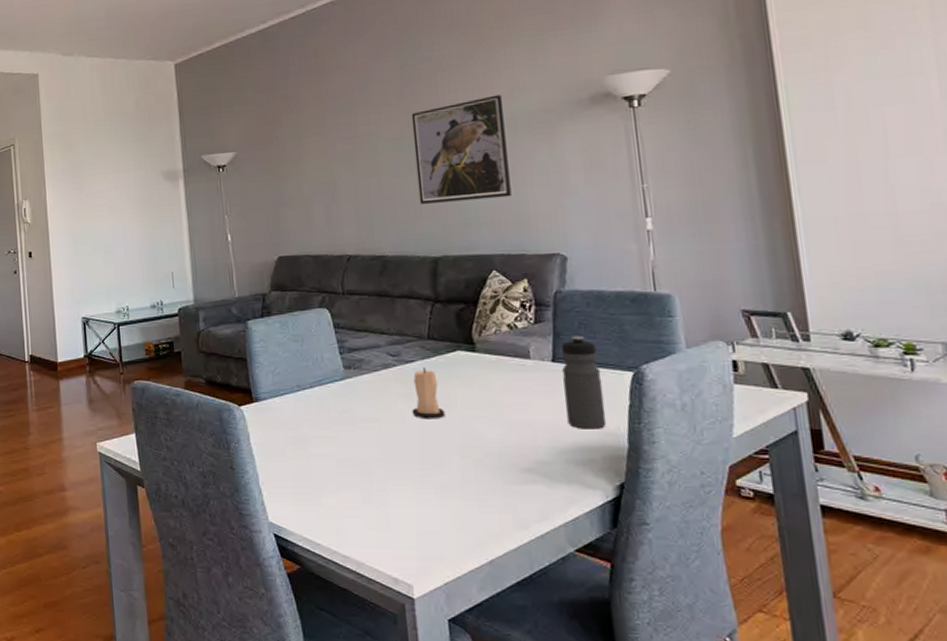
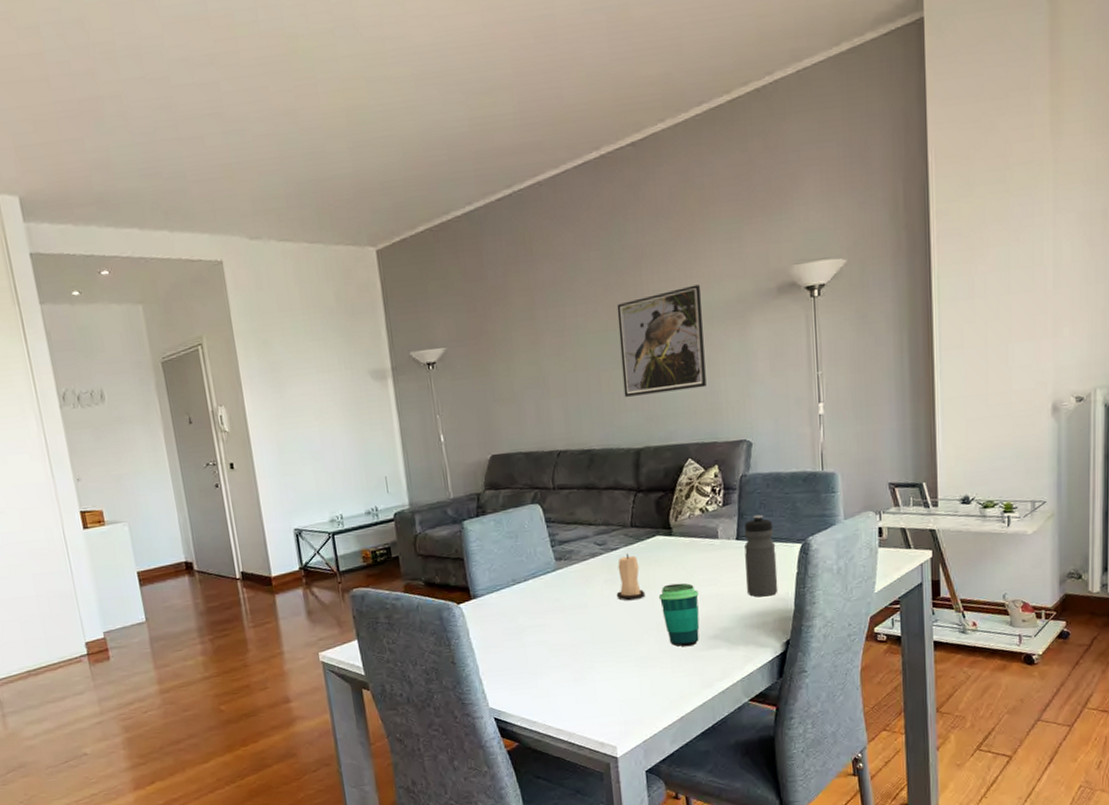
cup: none [460,405,511,477] -> present [658,583,700,647]

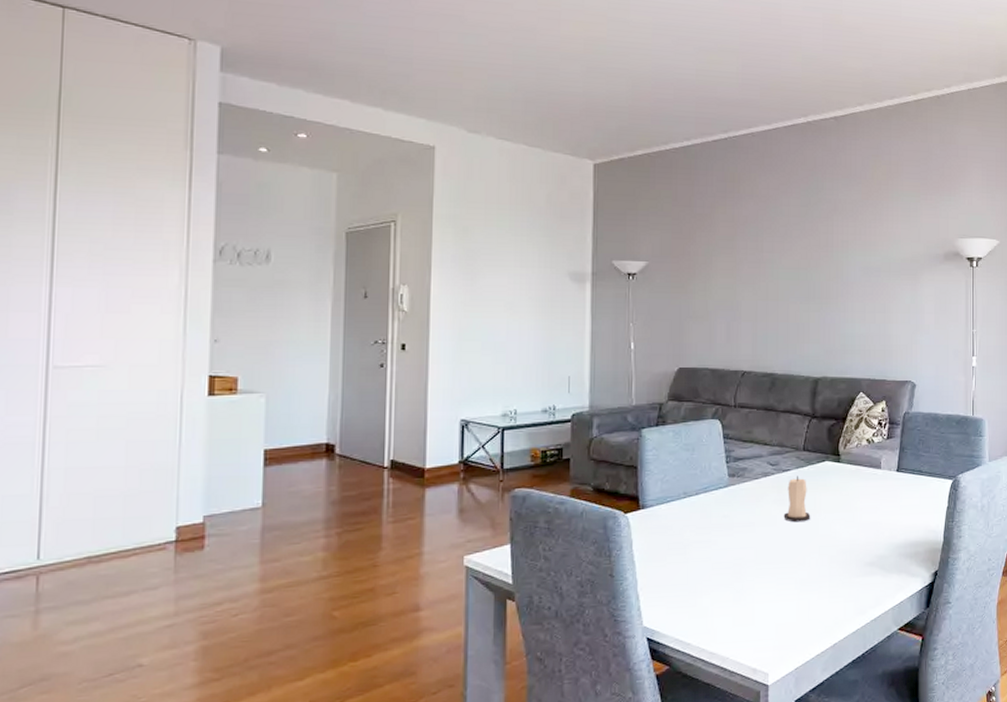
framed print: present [616,284,707,397] -> none [808,241,882,330]
cup: present [658,583,700,647] -> none [823,508,860,571]
water bottle: present [744,514,778,597] -> none [902,450,930,528]

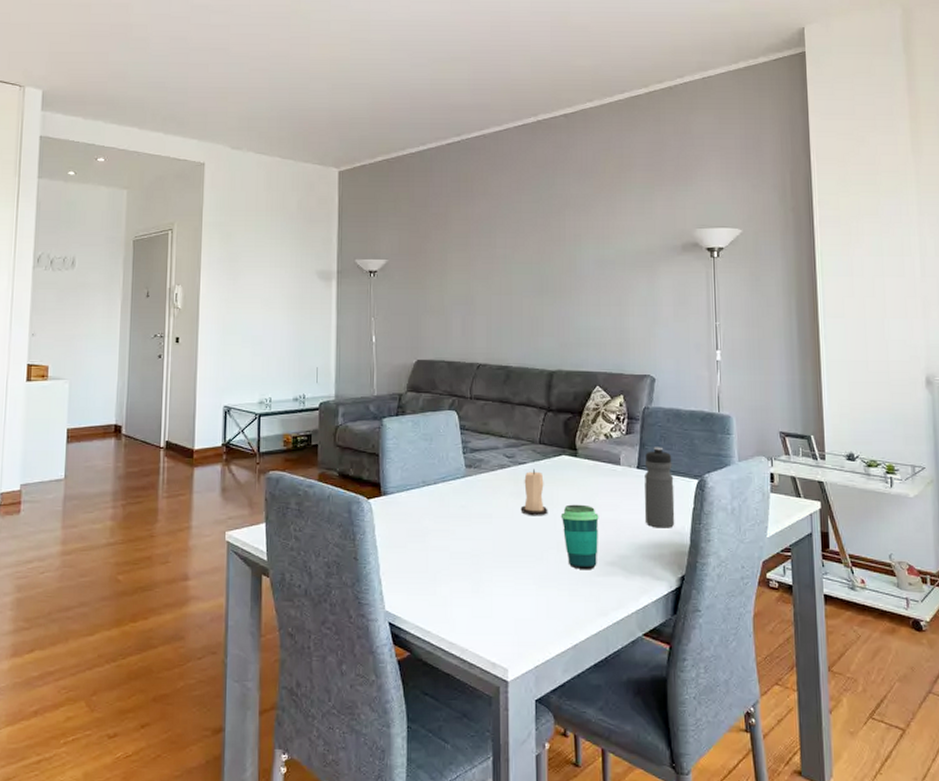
cup: none [823,508,860,571] -> present [560,504,599,569]
water bottle: none [902,450,930,528] -> present [644,447,675,528]

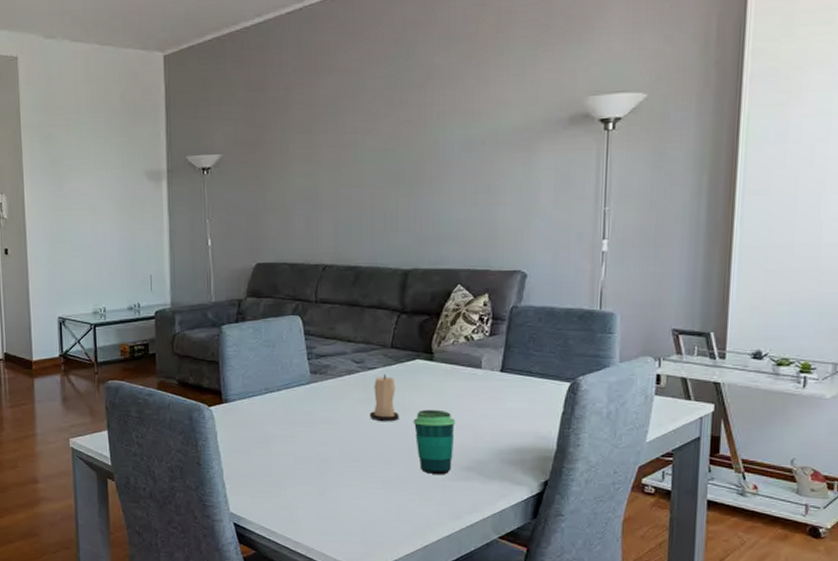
water bottle: present [644,447,675,528] -> none [506,348,542,433]

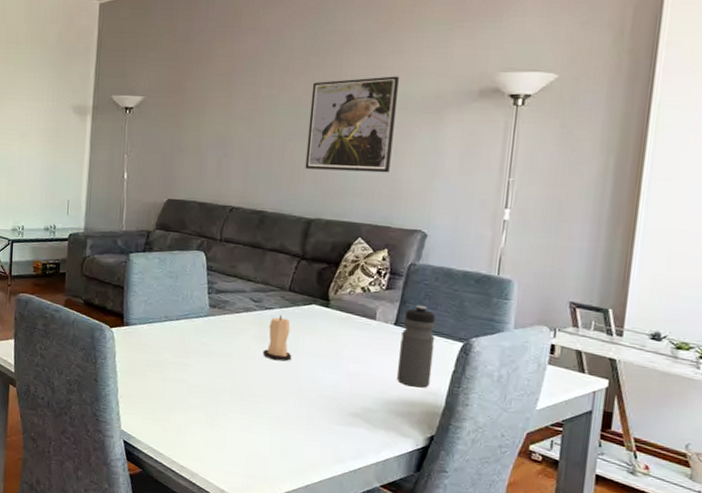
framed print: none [397,109,488,217] -> present [305,76,400,173]
cup: present [413,410,455,474] -> none [304,353,346,418]
water bottle: none [506,348,542,433] -> present [396,305,436,388]

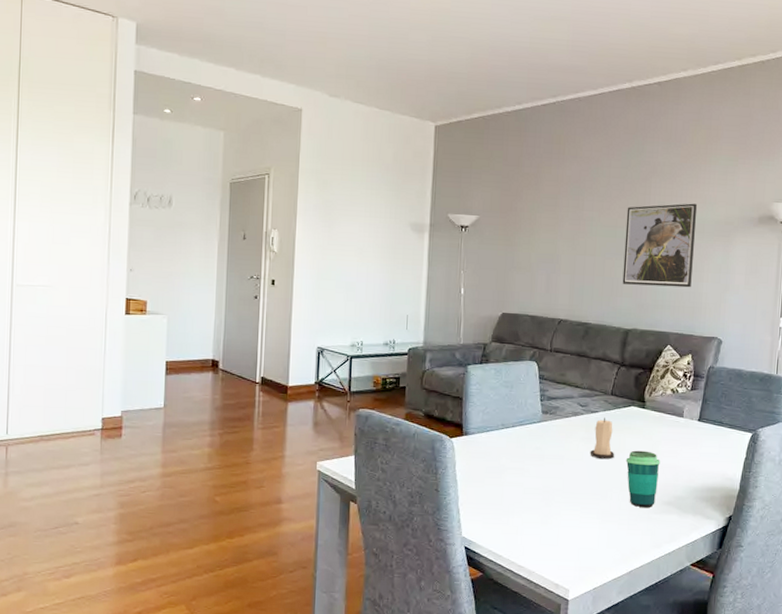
cup: none [304,353,346,418] -> present [625,450,660,507]
water bottle: present [396,305,436,388] -> none [701,402,731,475]

